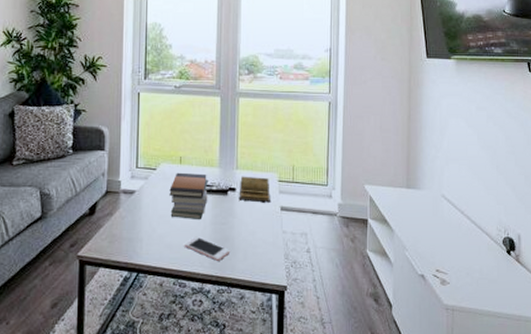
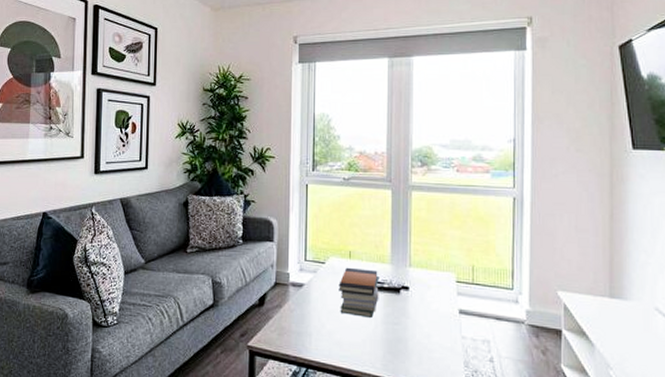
cell phone: present [184,236,230,261] -> none [354,335,404,363]
book: present [239,176,272,203] -> none [412,274,449,305]

